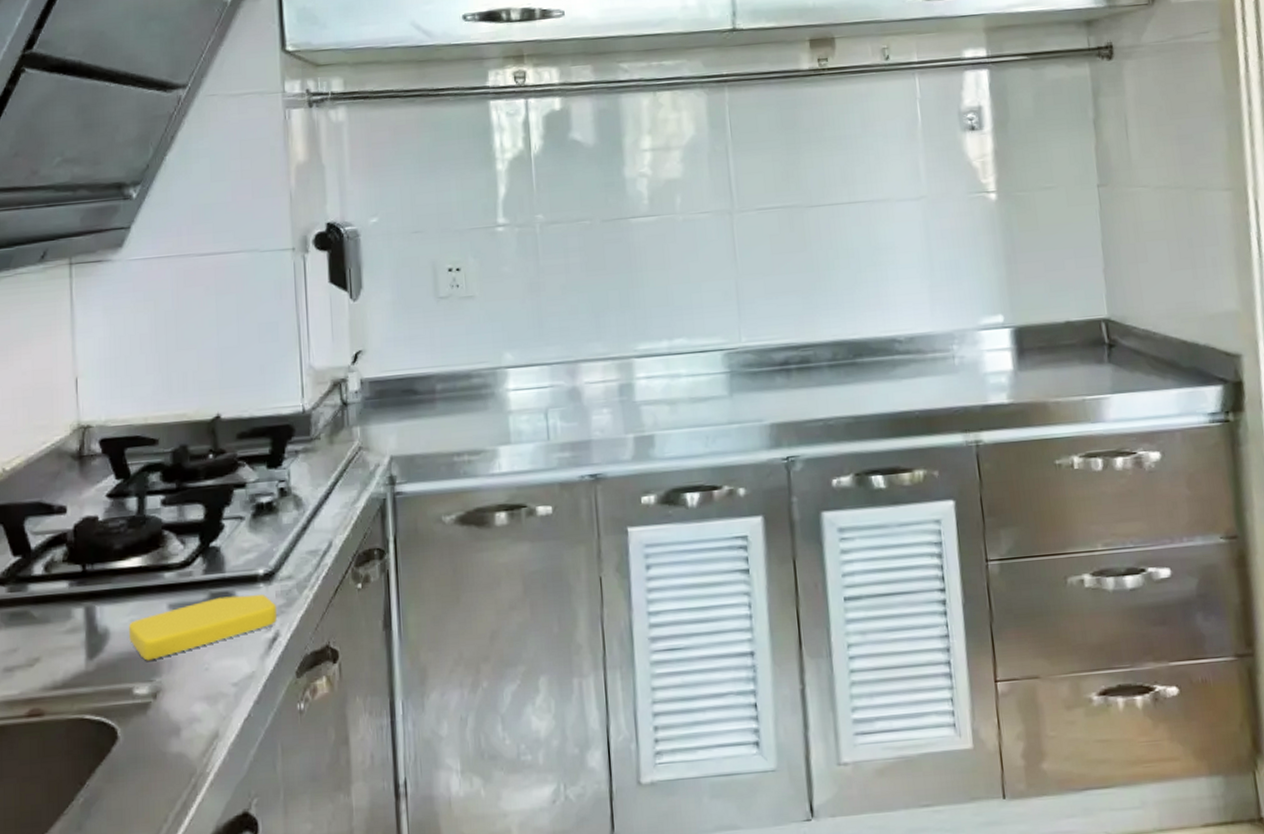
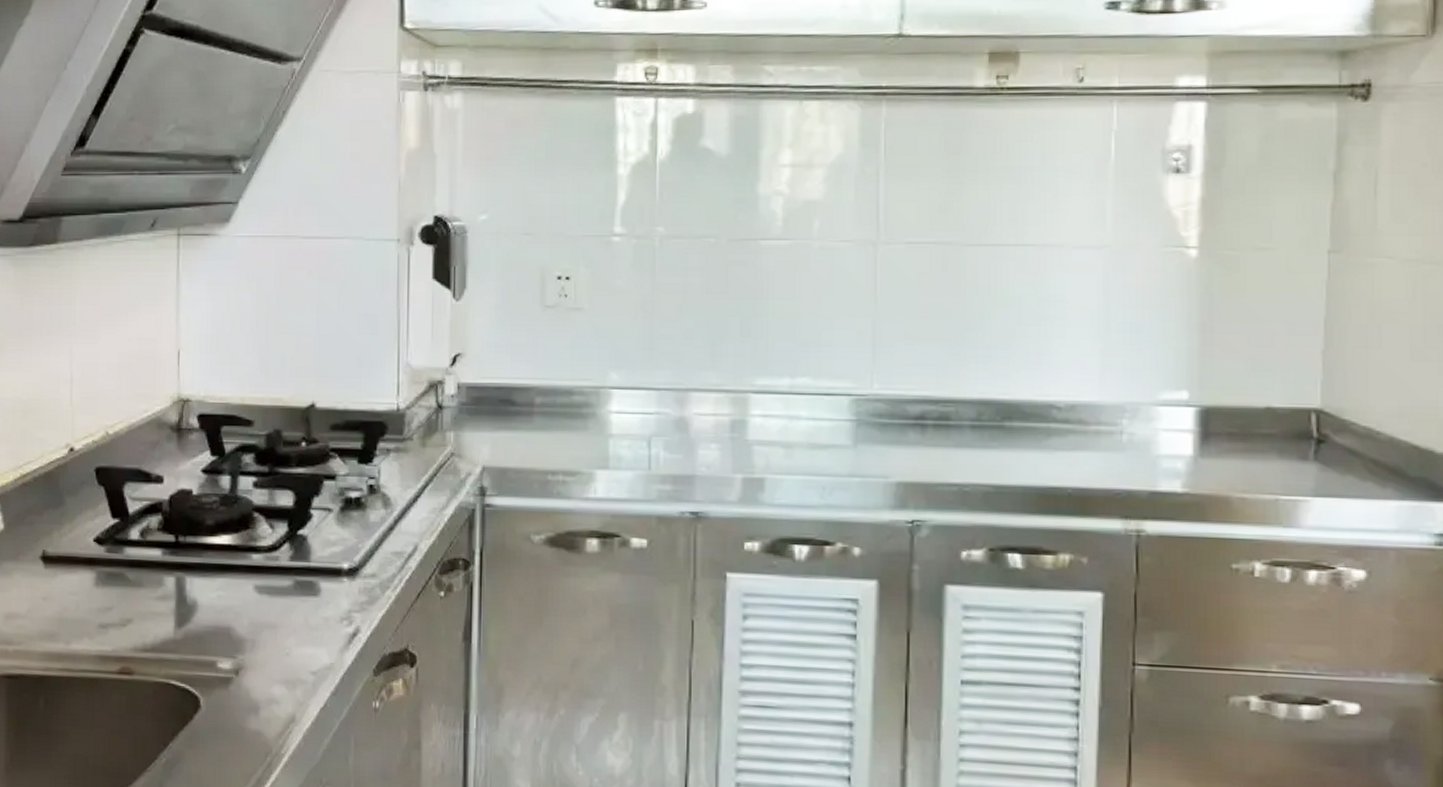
sponge: present [129,594,277,661] -> none [216,585,359,638]

